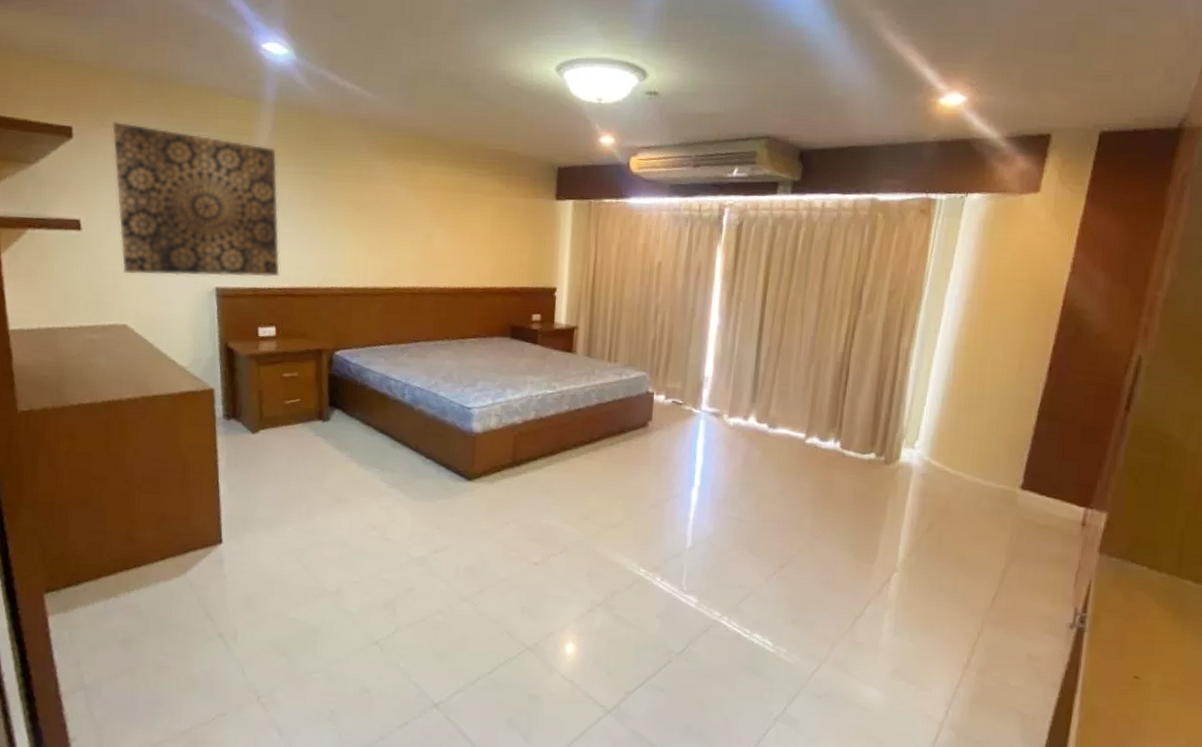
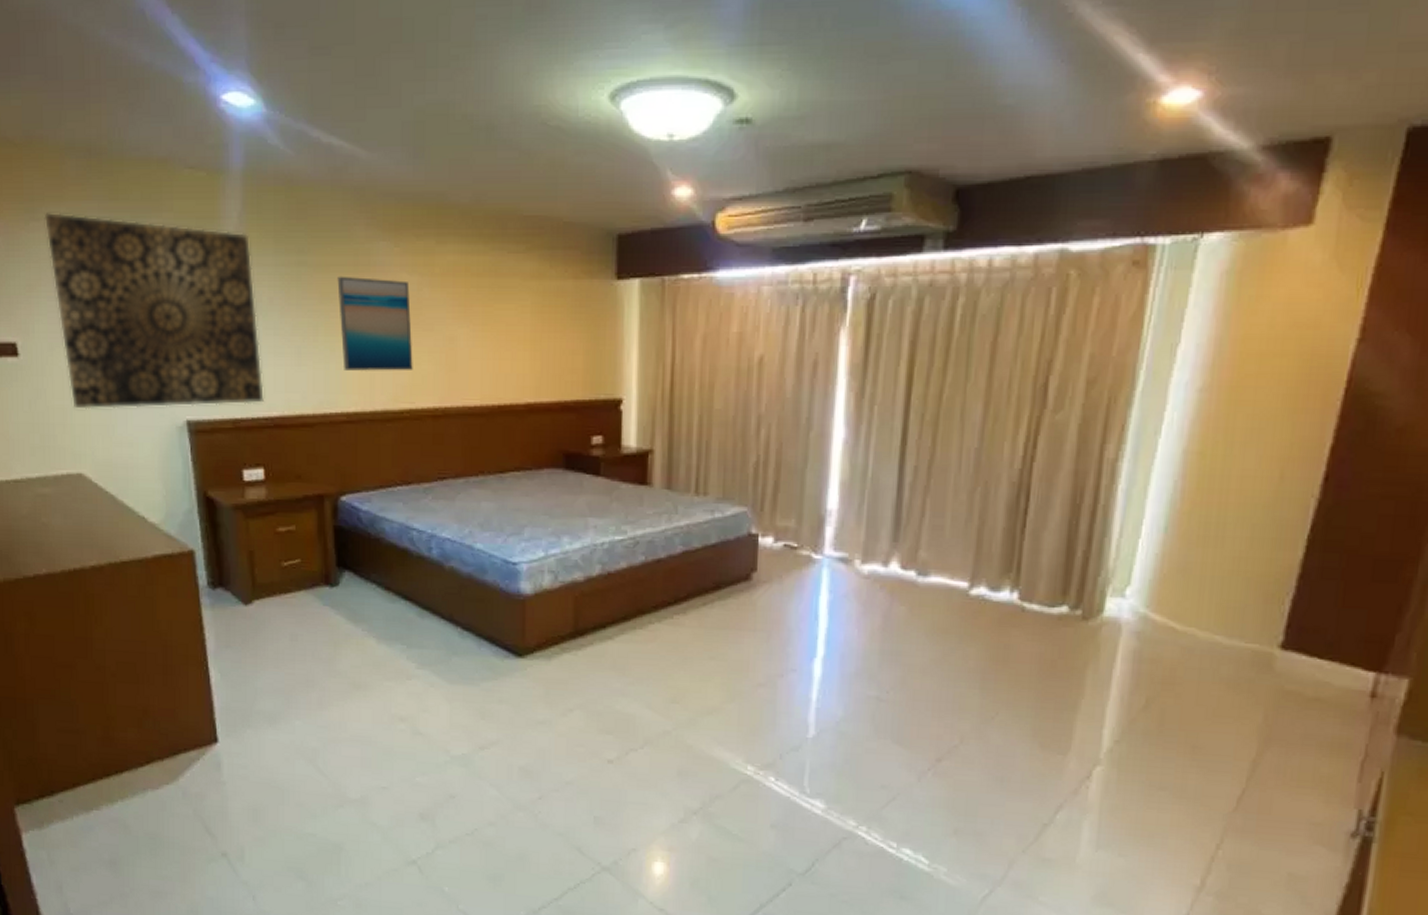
wall art: none [343,184,399,259] -> present [337,276,413,371]

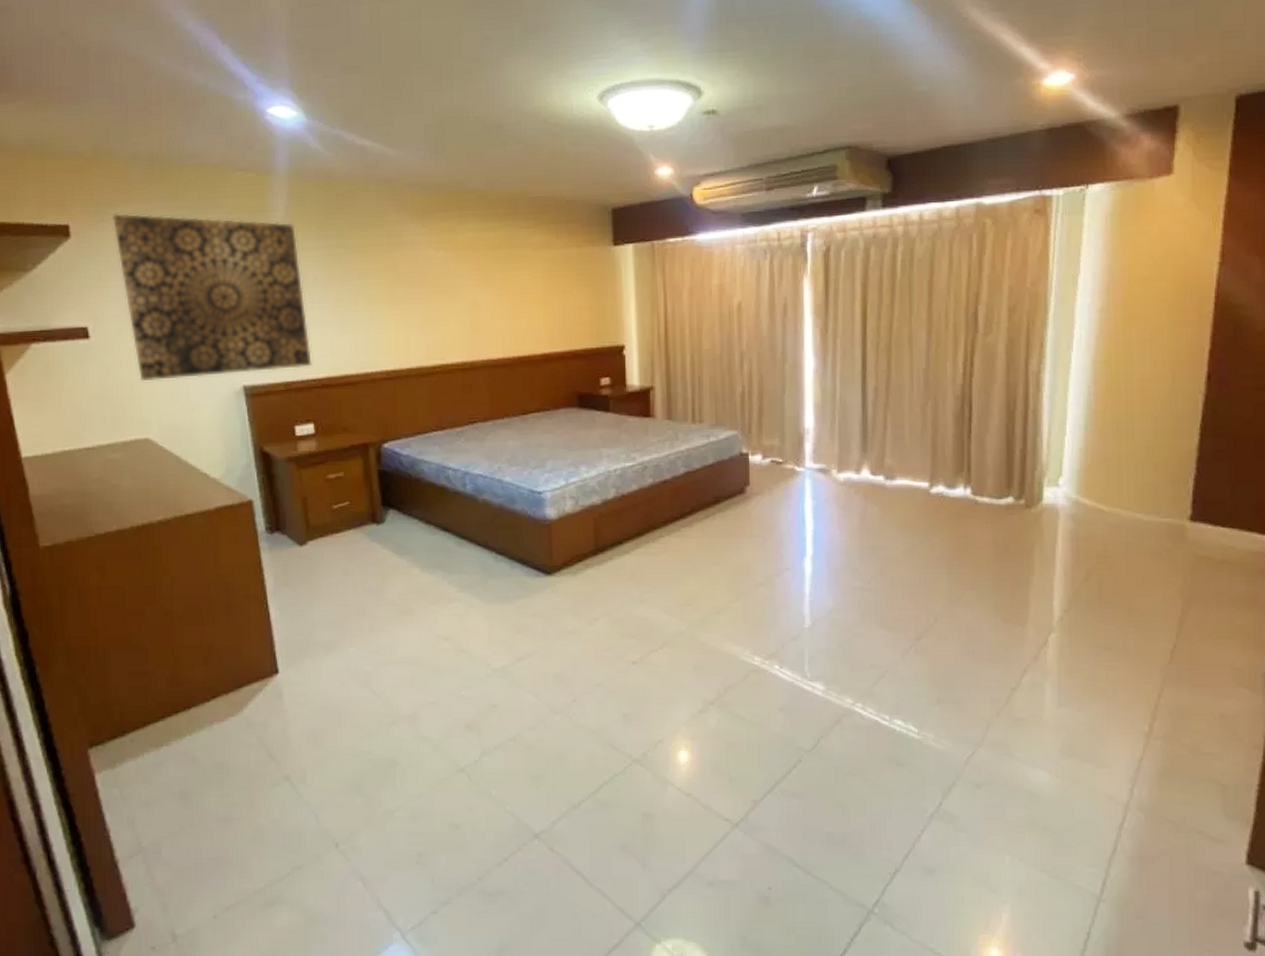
wall art: present [337,276,413,371] -> none [373,254,443,335]

